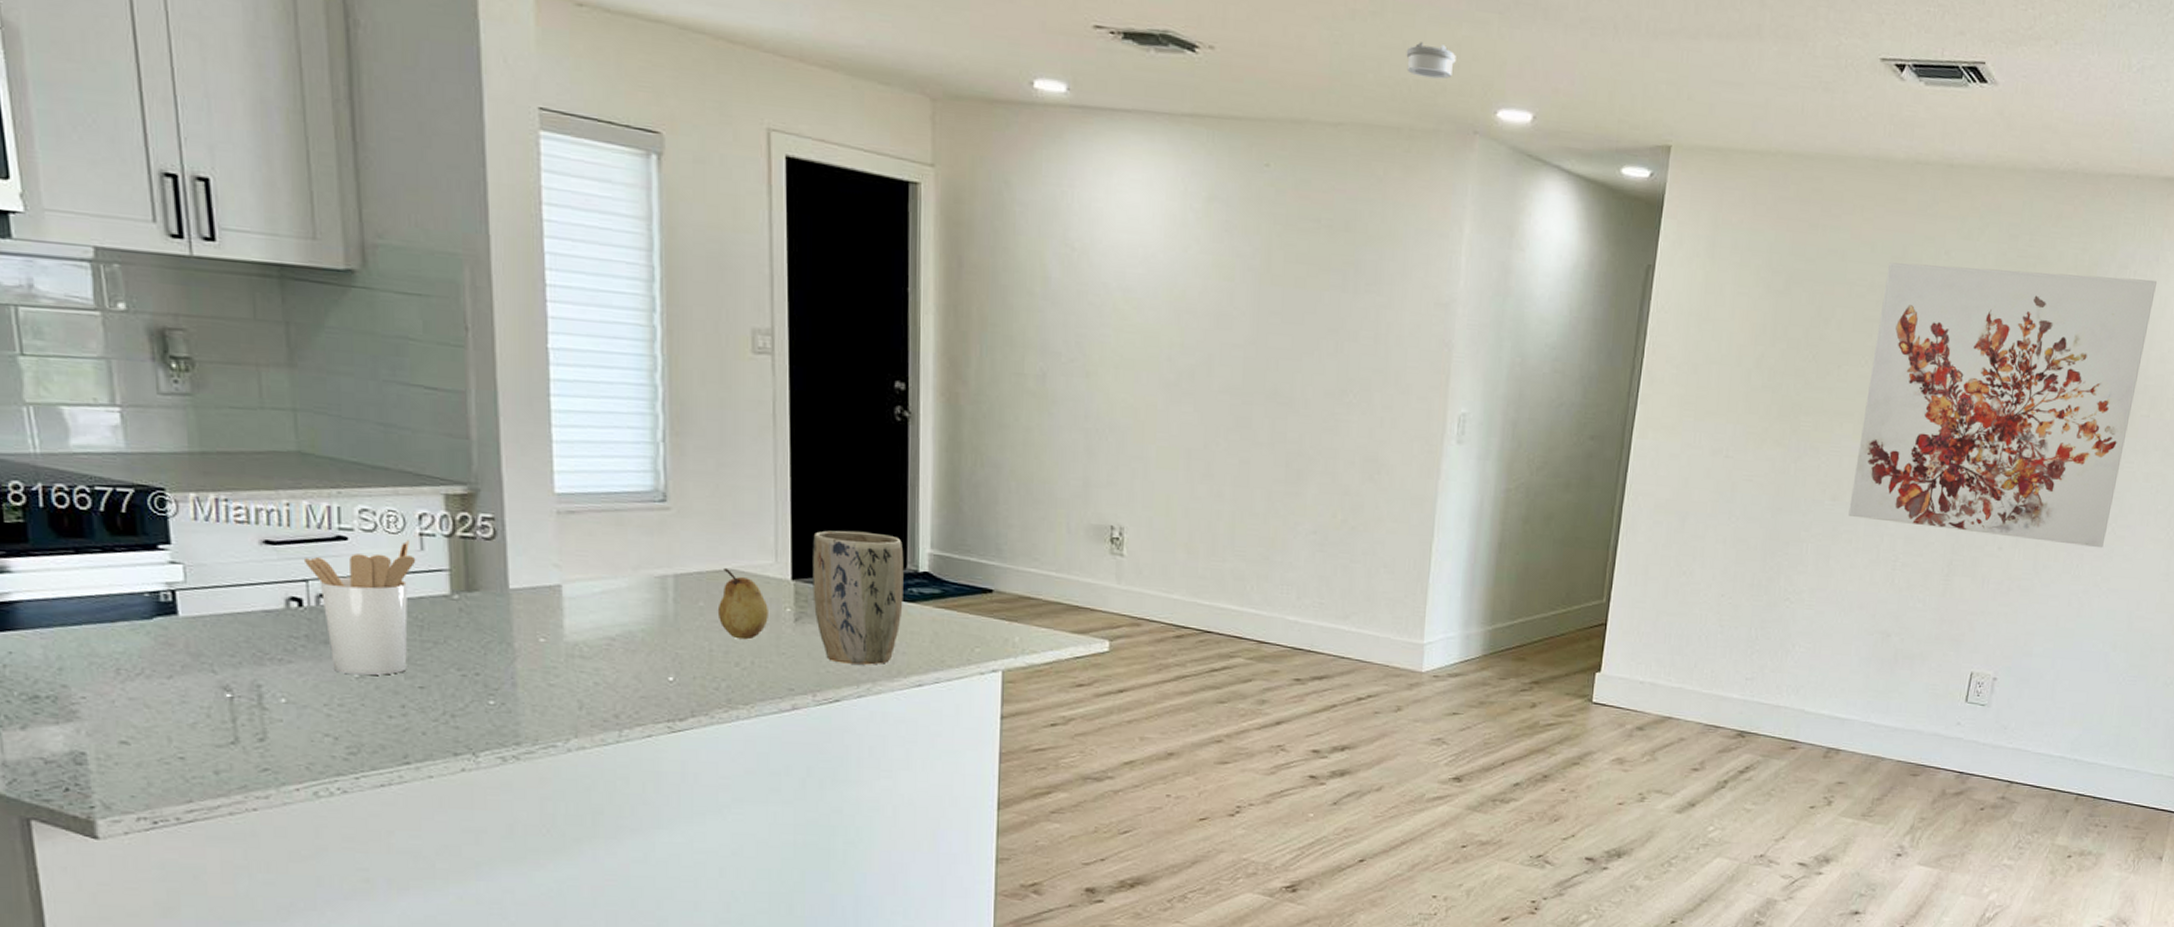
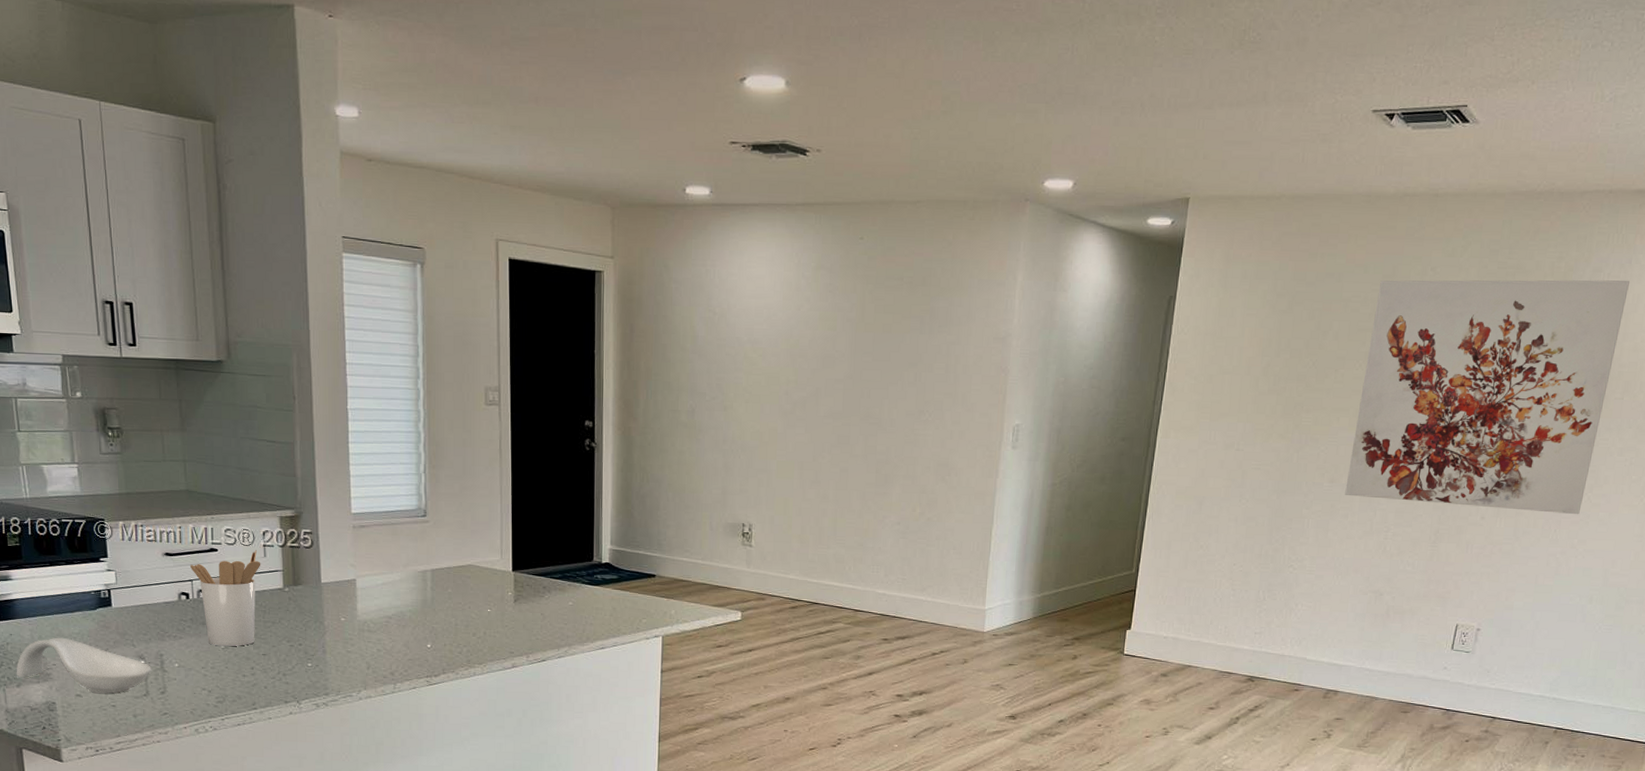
spoon rest: none [19,657,243,740] -> present [16,637,151,694]
fruit: present [717,567,768,640] -> none [461,563,496,616]
plant pot: present [813,530,904,665] -> none [527,533,591,633]
smoke detector: present [1406,42,1456,79] -> none [971,132,1011,160]

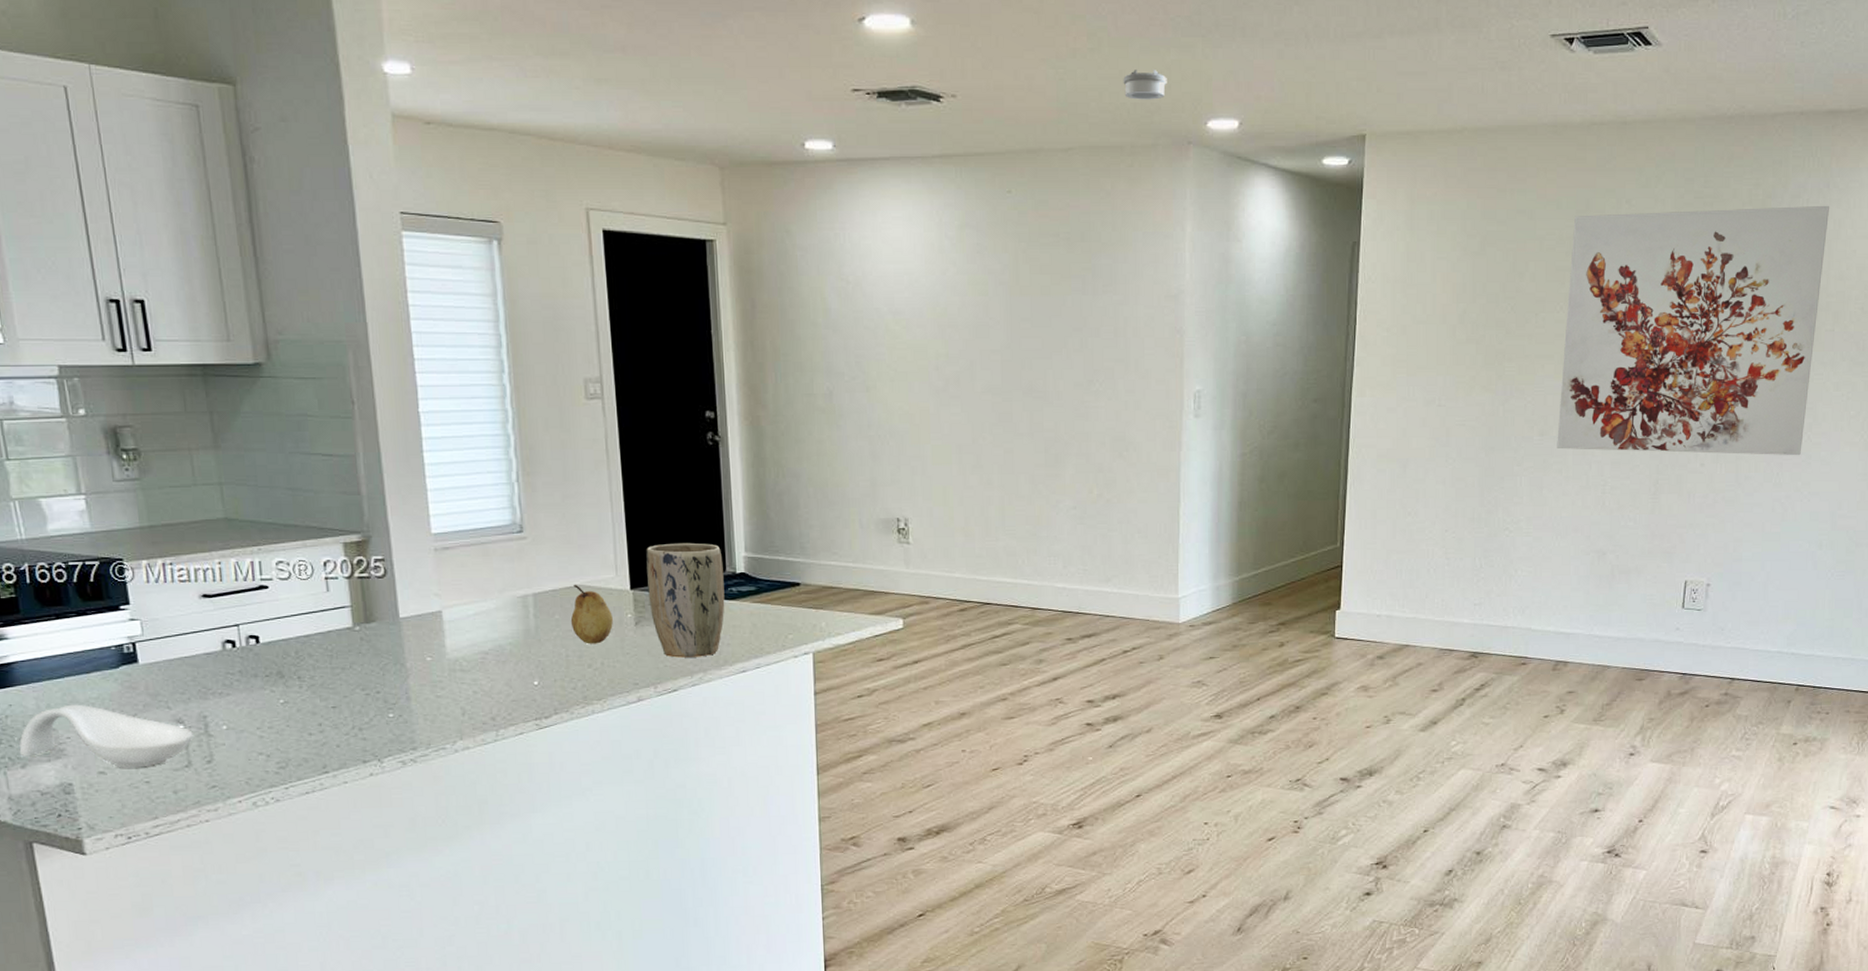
utensil holder: present [189,550,261,647] -> none [234,584,324,701]
fruit: none [461,563,496,616] -> present [570,584,613,644]
plant pot: none [527,533,591,633] -> present [646,542,725,658]
smoke detector: none [971,132,1011,160] -> present [1123,70,1167,100]

